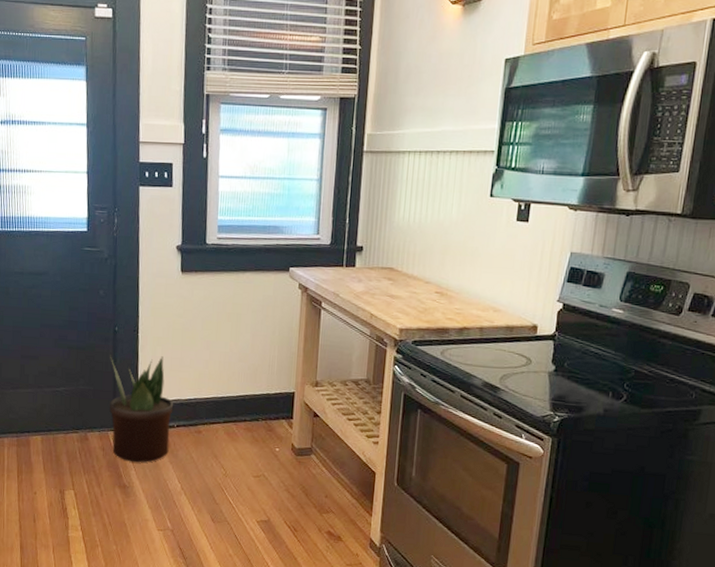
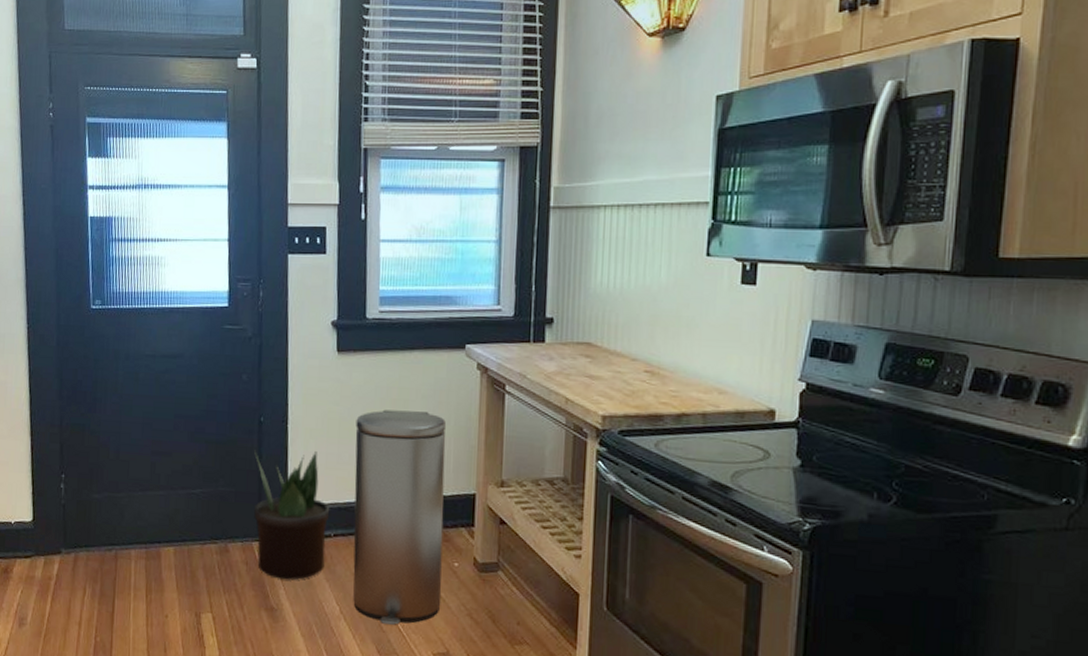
pedal bin: none [192,322,272,500] -> present [353,409,447,626]

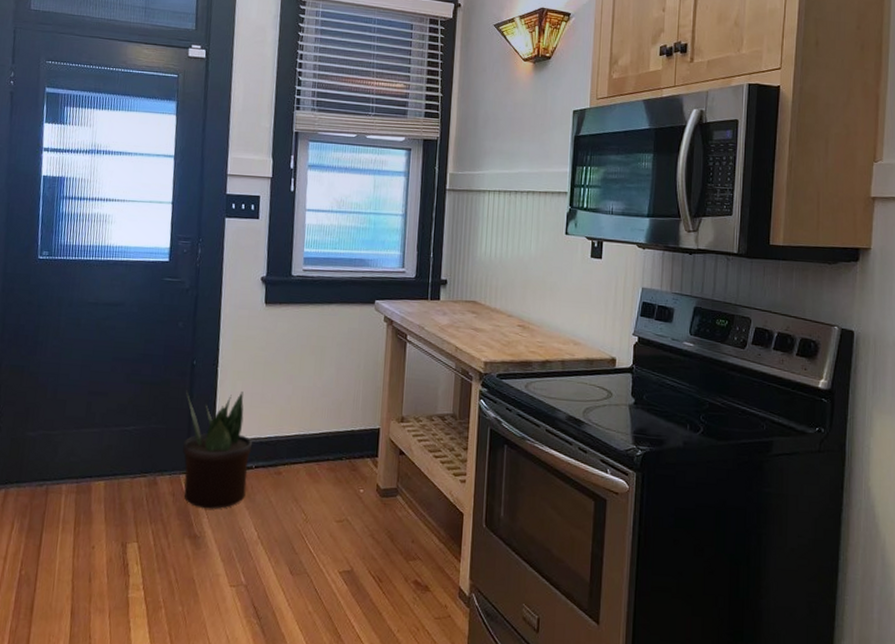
pedal bin: present [353,409,447,626] -> none [270,355,357,548]

